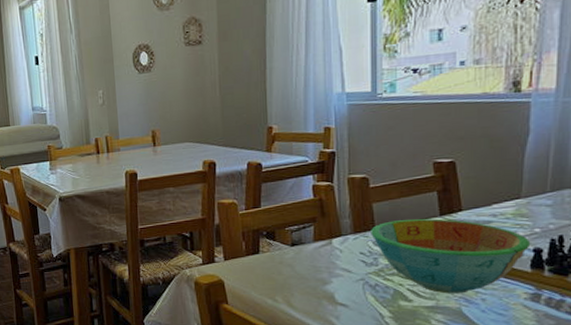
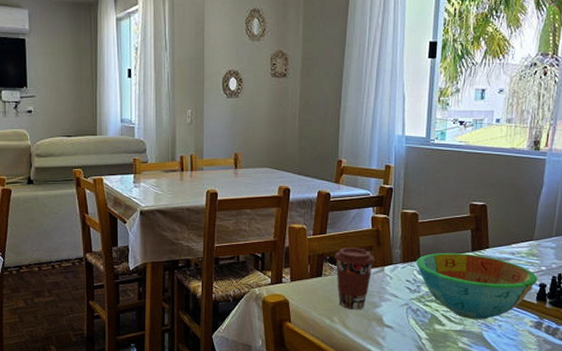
coffee cup: none [272,220,320,288] -> present [334,247,375,310]

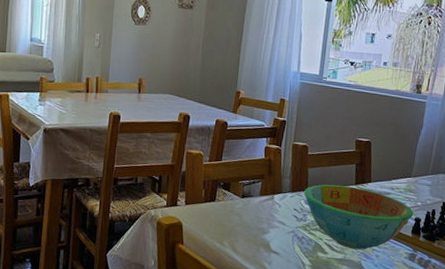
coffee cup: present [334,247,375,310] -> none [228,175,266,235]

